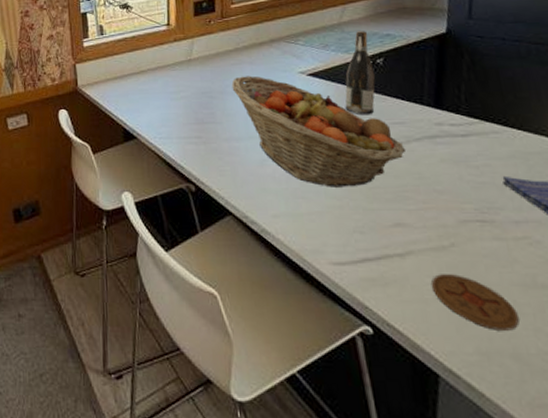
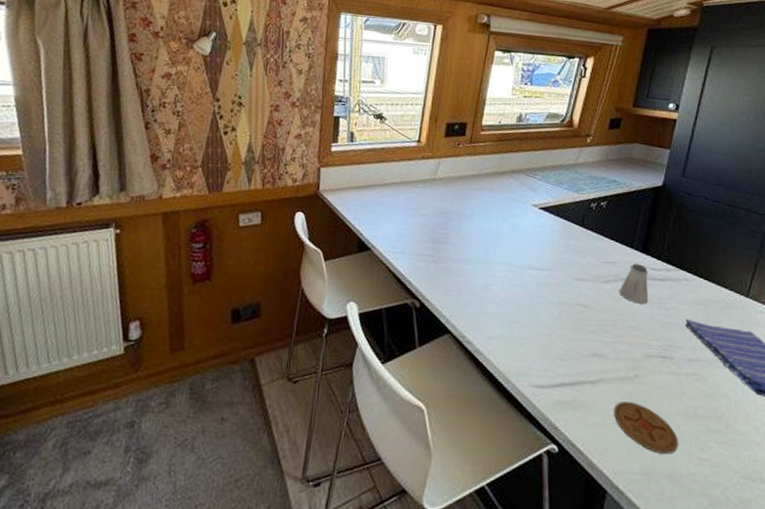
fruit basket: present [231,76,405,187] -> none [469,201,611,317]
wine bottle: present [345,31,376,115] -> none [567,174,598,252]
saltshaker: none [414,121,452,164] -> present [619,263,649,304]

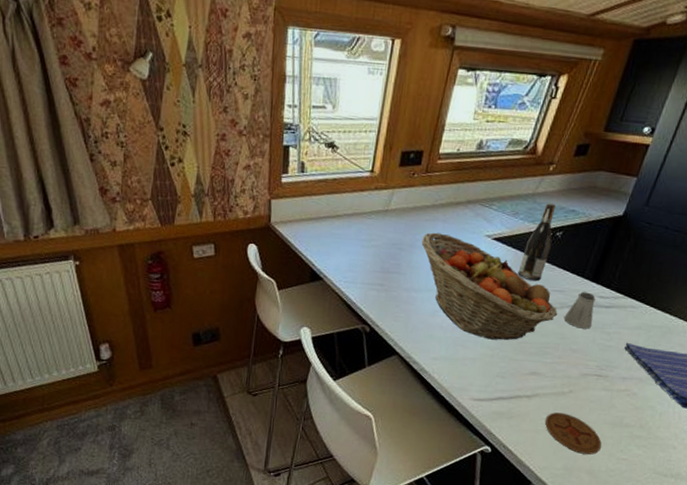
fruit basket: none [469,201,611,317] -> present [421,232,557,340]
wine bottle: none [567,174,598,252] -> present [517,203,556,281]

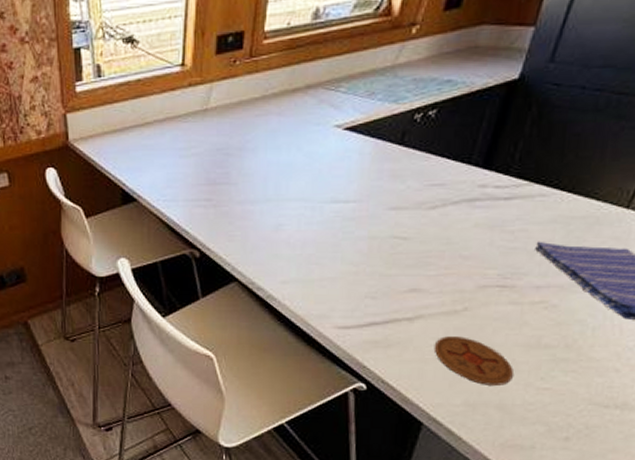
fruit basket: present [421,232,557,340] -> none [253,129,438,253]
wine bottle: present [517,203,556,281] -> none [381,75,425,176]
saltshaker: present [564,292,597,329] -> none [448,182,491,229]

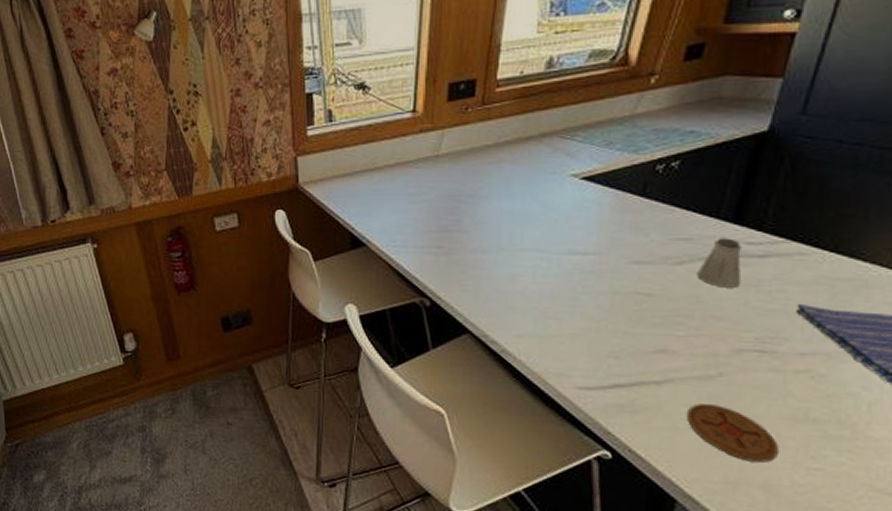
saltshaker: none [448,182,491,229] -> present [697,238,743,288]

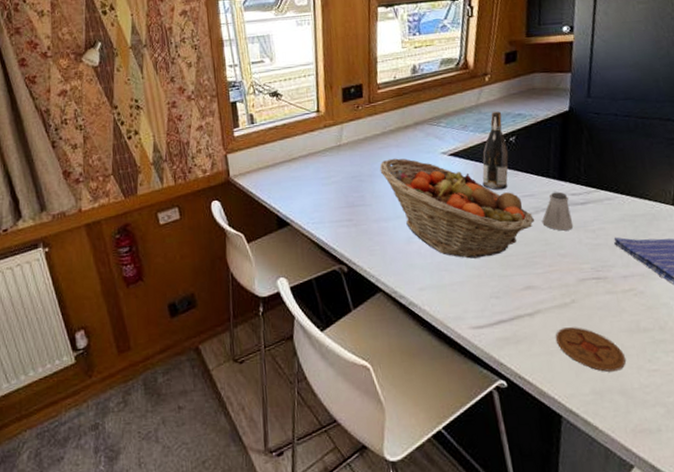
fruit basket: none [486,177,686,309] -> present [379,158,534,259]
wine bottle: none [622,126,667,229] -> present [482,111,509,190]

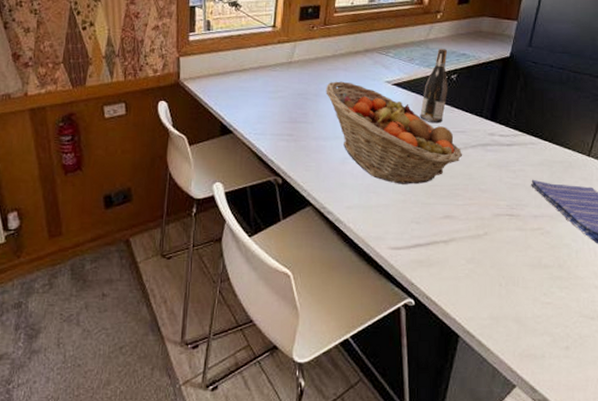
saltshaker: present [542,192,573,231] -> none [469,131,497,168]
coaster: present [555,327,626,372] -> none [464,257,524,300]

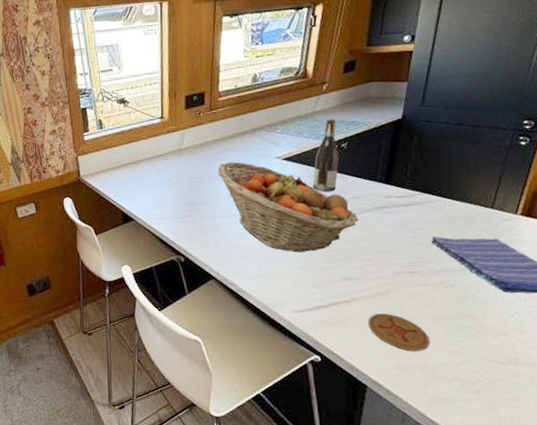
coaster: none [464,257,524,300] -> present [368,313,430,351]

